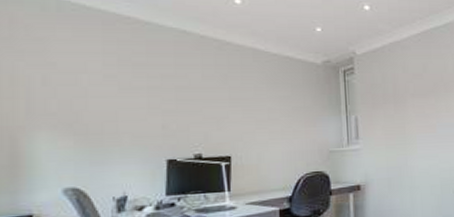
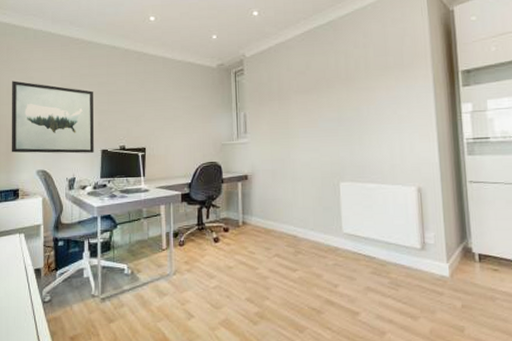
wall art: none [17,66,156,166] -> present [11,80,94,154]

